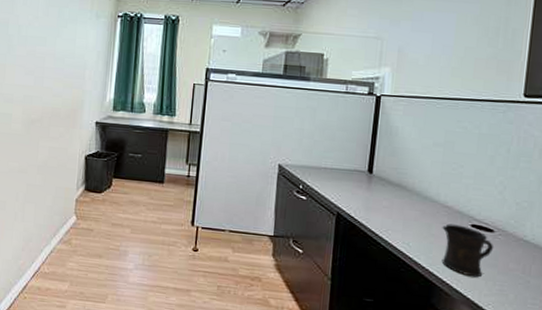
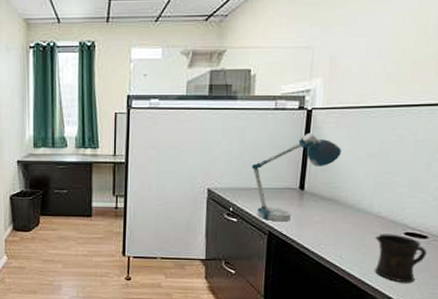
desk lamp: none [322,118,409,204] -> present [252,133,341,222]

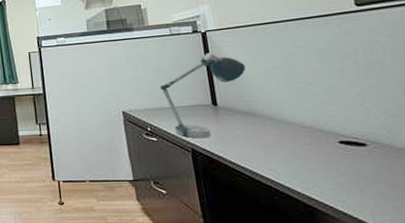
mug: present [374,233,427,283] -> none [307,143,372,196]

